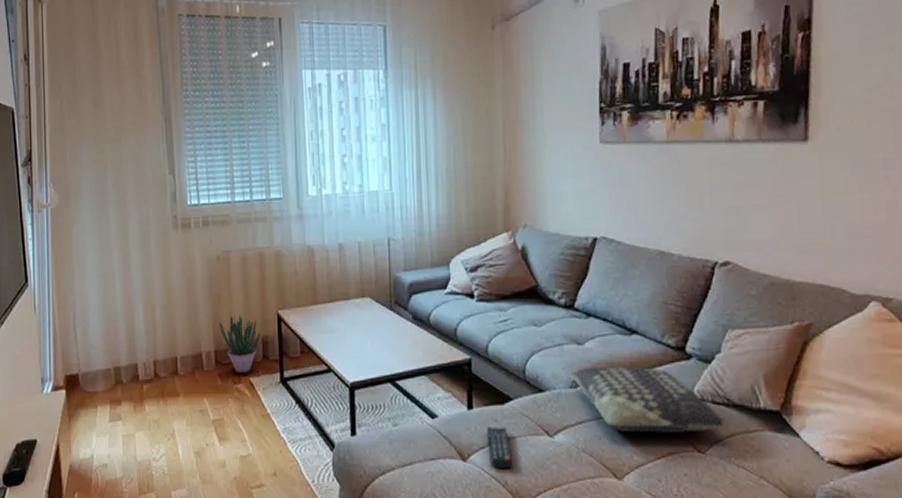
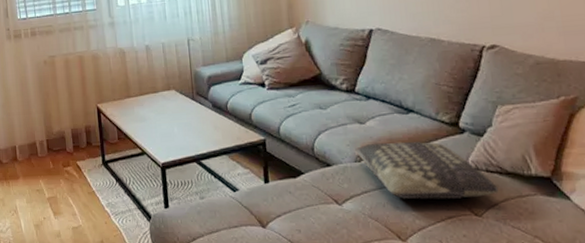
potted plant: present [219,313,261,373] -> none [48,108,84,158]
remote control: present [487,427,512,469] -> none [282,197,306,234]

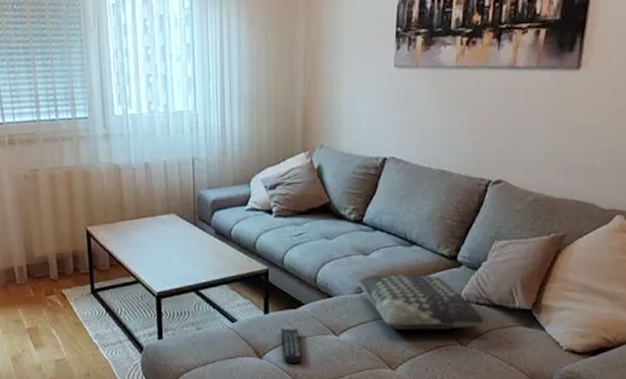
remote control: none [282,197,306,234] -> present [281,328,302,365]

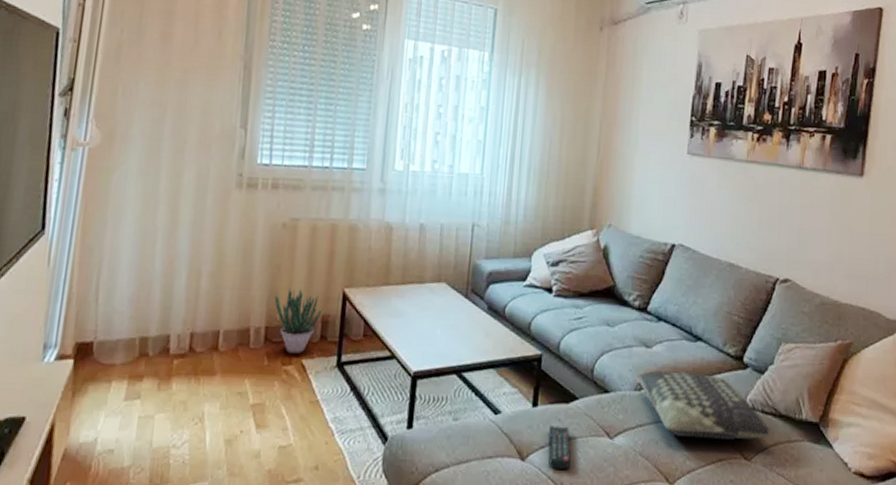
potted plant: none [29,230,71,285] -> present [274,287,322,353]

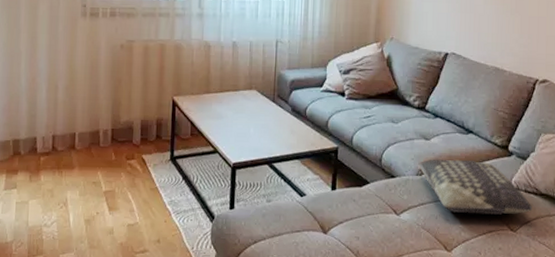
potted plant: present [274,287,322,353] -> none [117,97,156,150]
remote control: present [548,426,571,471] -> none [346,205,365,241]

